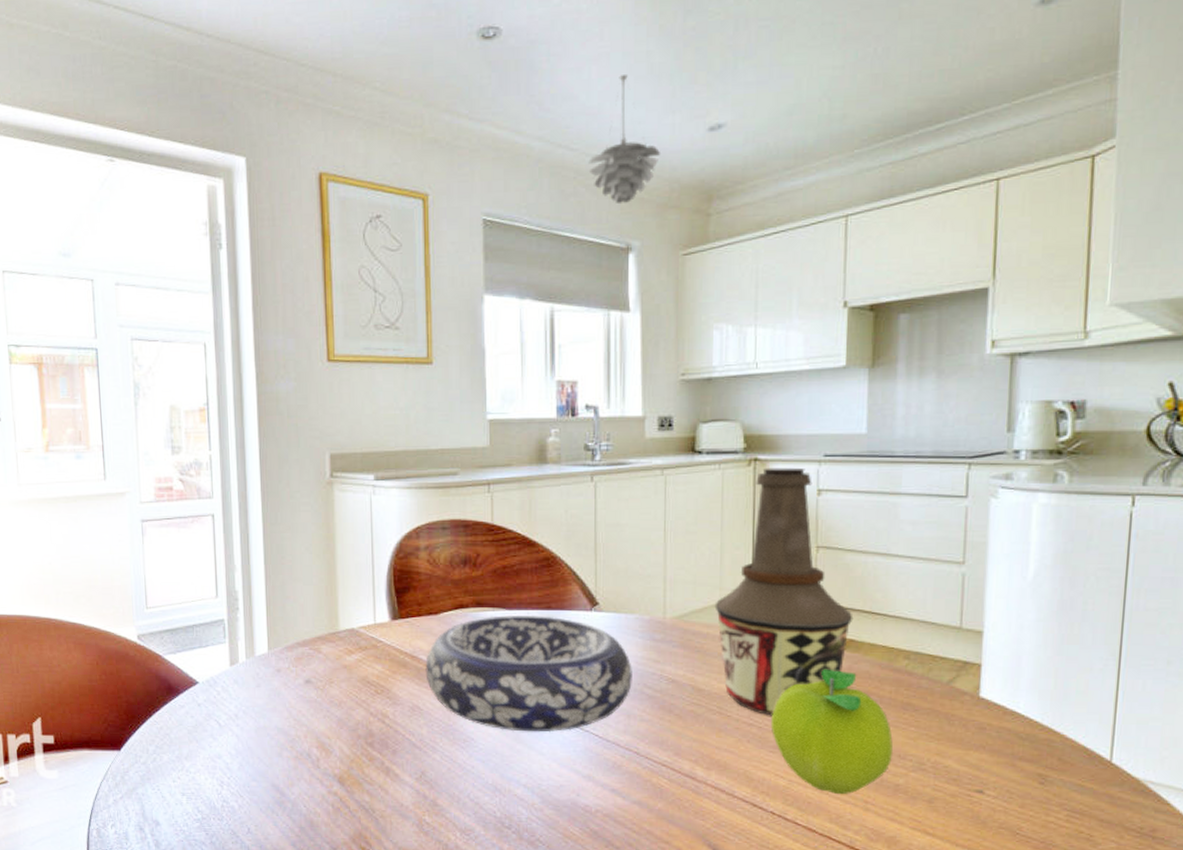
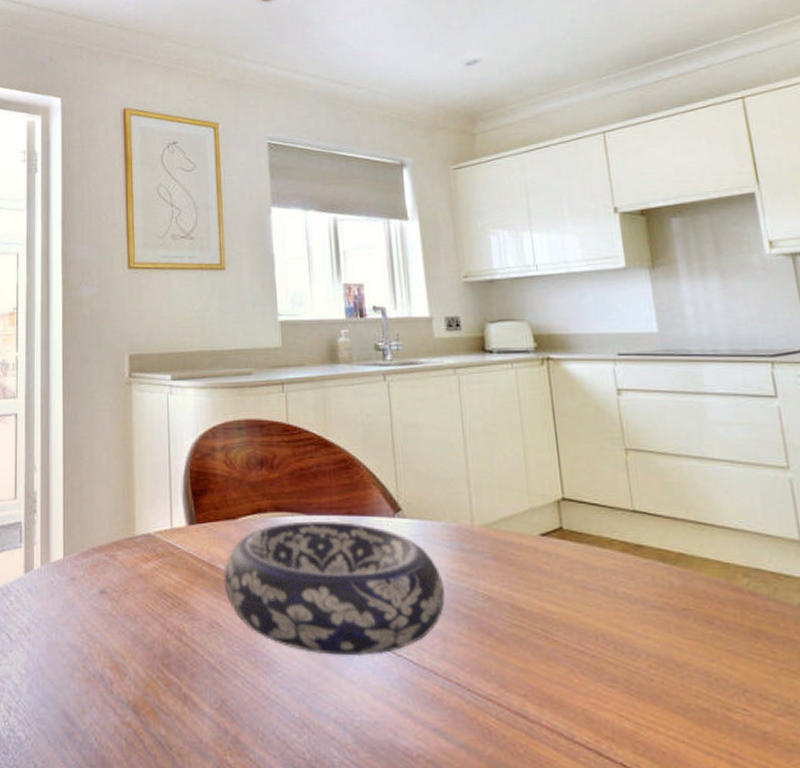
pendant light: present [588,75,661,205] -> none [360,24,425,128]
bottle: present [714,467,854,716] -> none [524,366,678,642]
fruit: present [770,668,893,794] -> none [604,586,753,743]

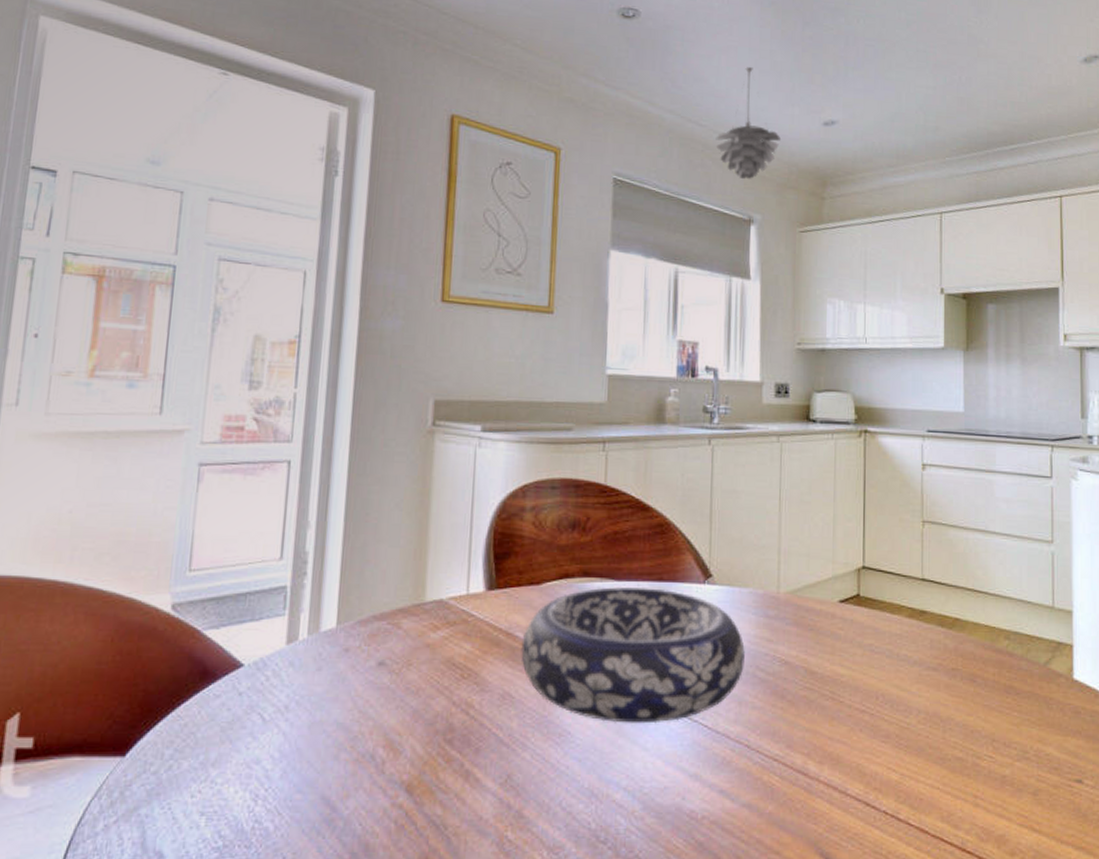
pendant light: none [360,24,425,128] -> present [715,67,782,180]

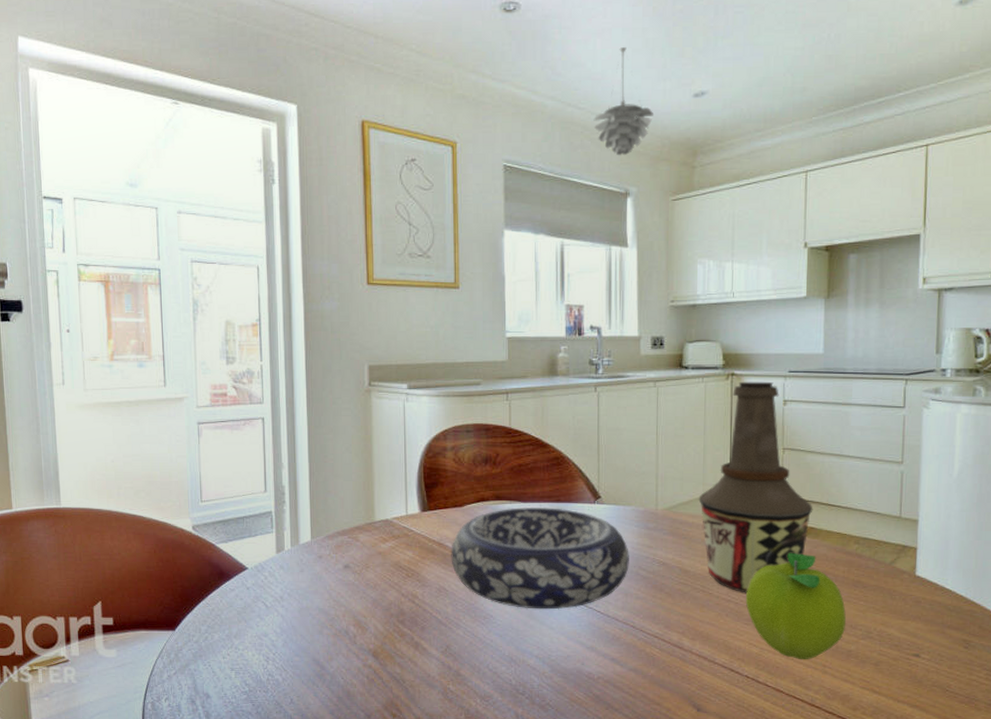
bottle: none [827,440,958,702] -> present [698,381,813,593]
fruit: none [882,649,998,788] -> present [745,552,846,659]

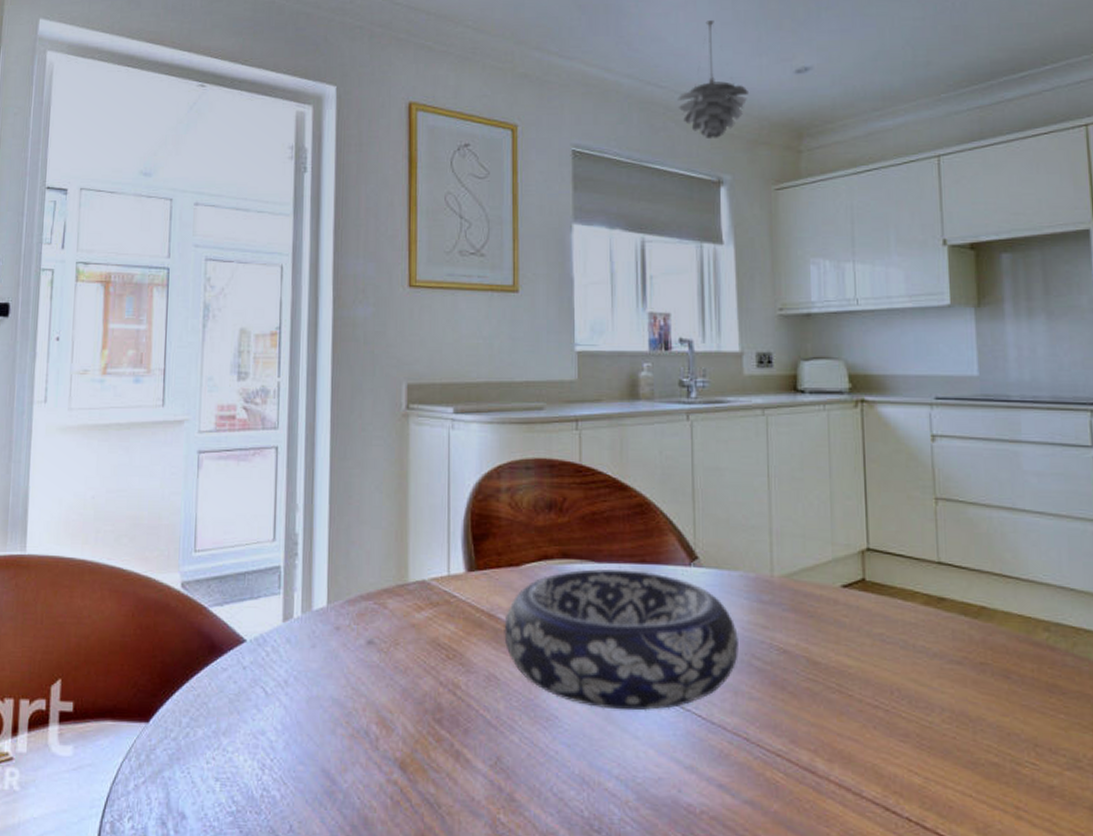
bottle: present [698,381,813,593] -> none [827,410,983,697]
fruit: present [745,552,846,659] -> none [898,640,1042,797]

